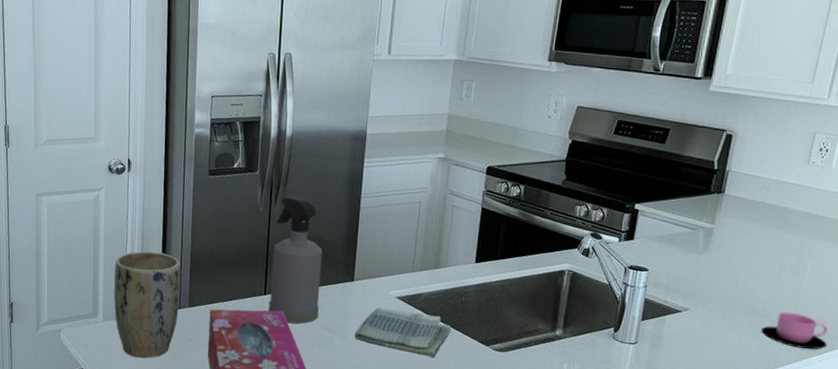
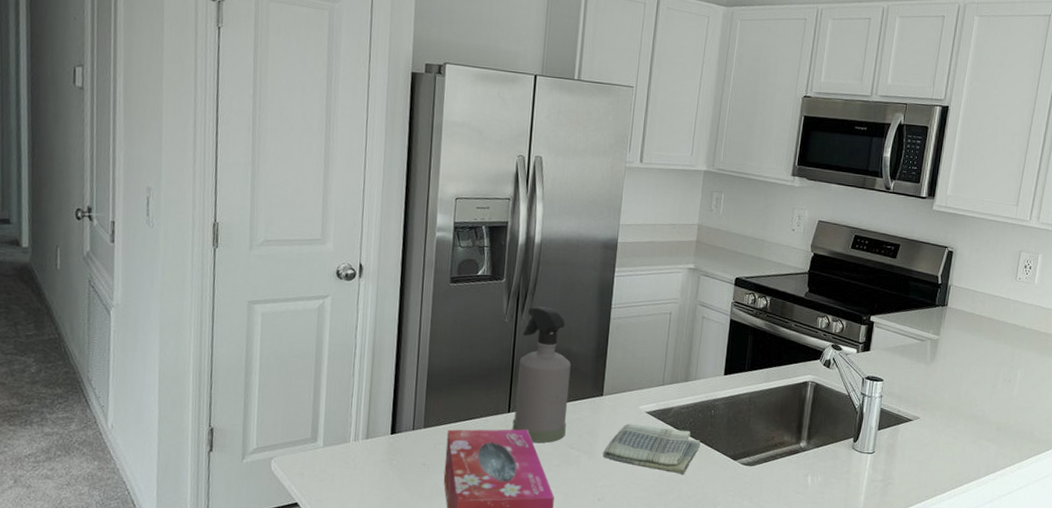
plant pot: present [114,251,181,359] -> none [337,366,416,488]
cup: present [761,312,829,350] -> none [981,418,1037,454]

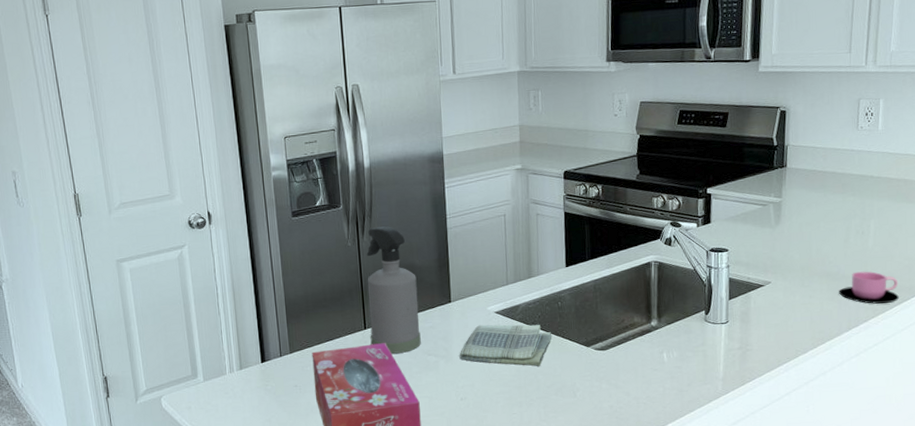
cup: none [981,418,1037,454] -> present [839,271,899,304]

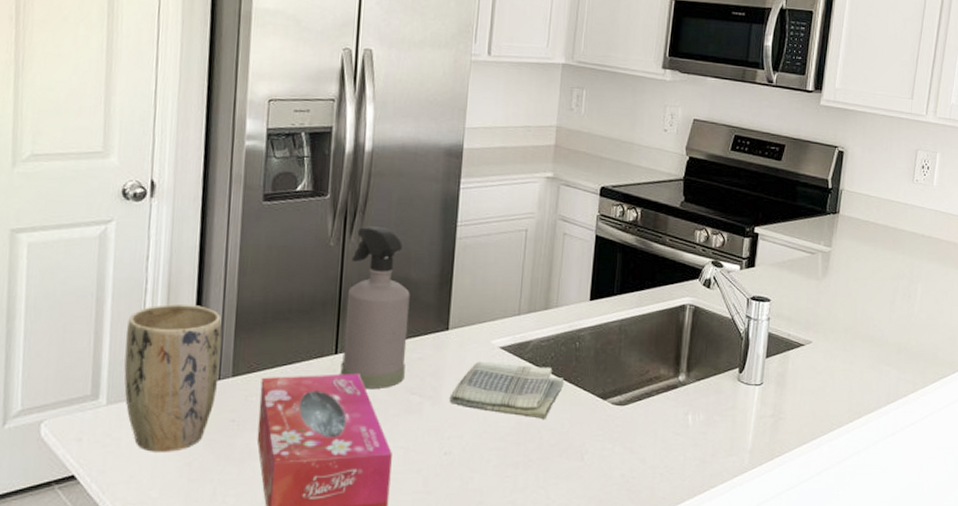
plant pot: none [208,302,281,413] -> present [124,303,222,452]
cup: present [839,271,899,304] -> none [880,339,940,379]

